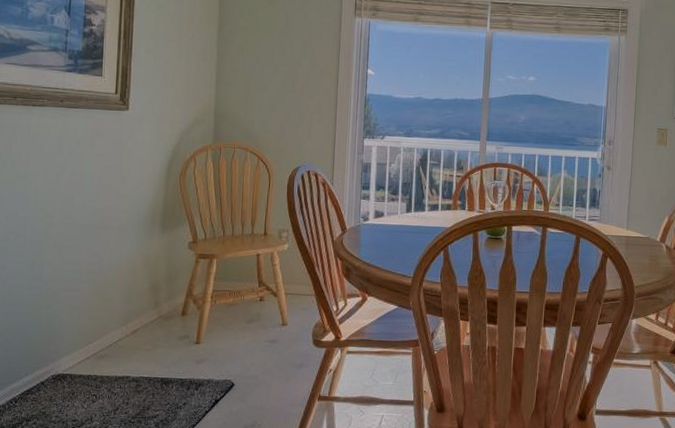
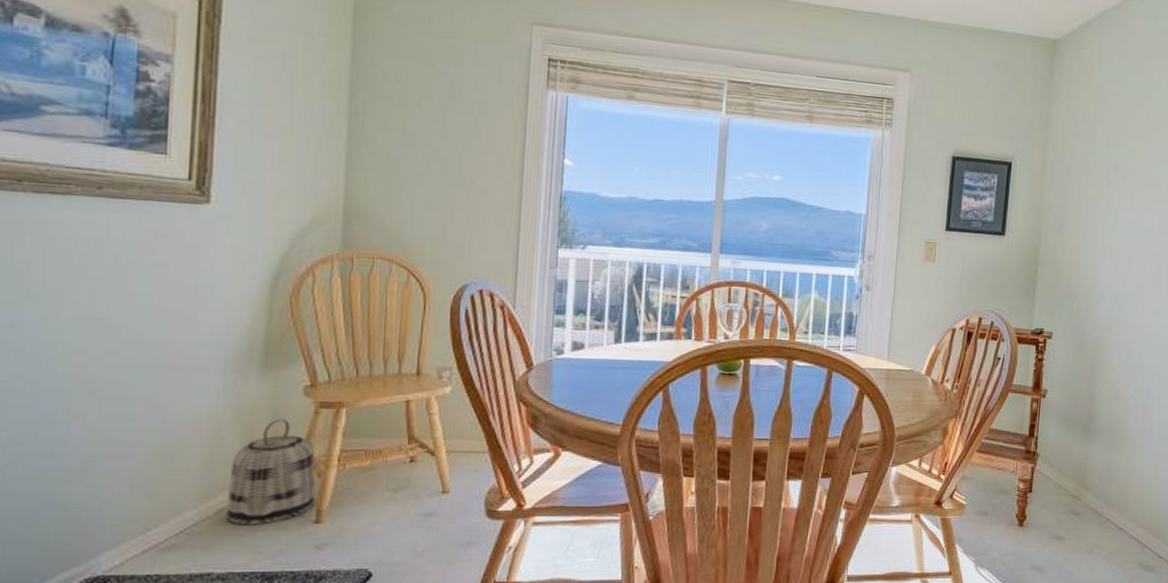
basket: none [138,266,197,344] -> present [225,419,316,526]

